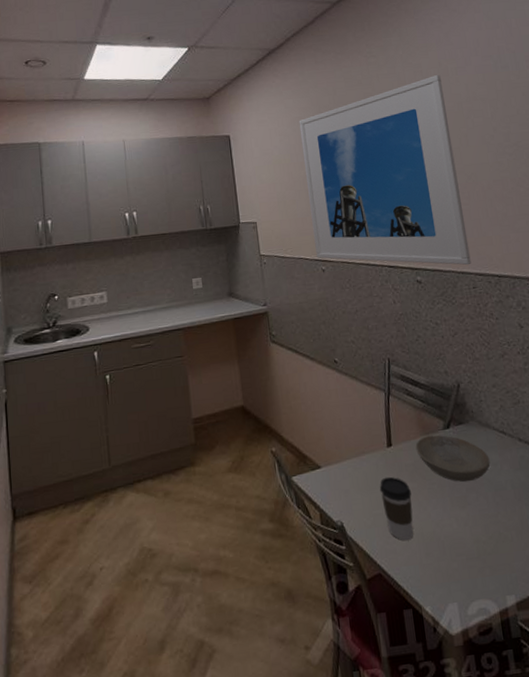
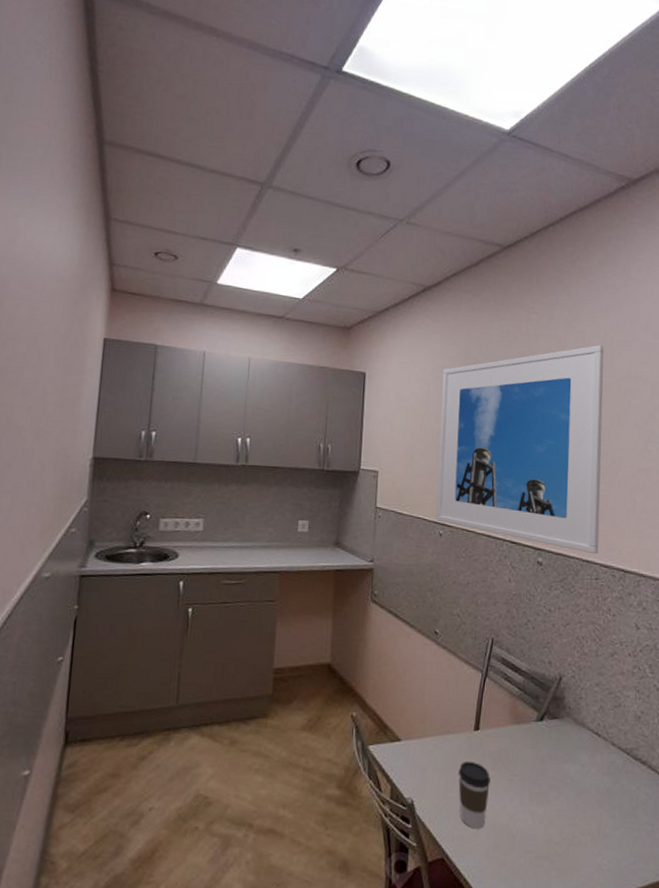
bowl: present [415,435,490,482] -> none [503,725,578,779]

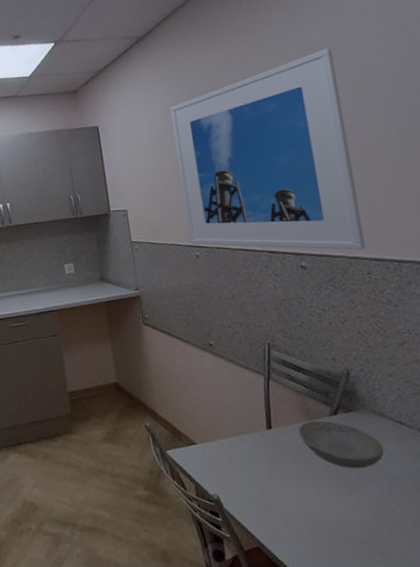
coffee cup: present [458,761,490,829] -> none [258,457,295,520]
bowl: none [503,725,578,779] -> present [298,420,384,469]

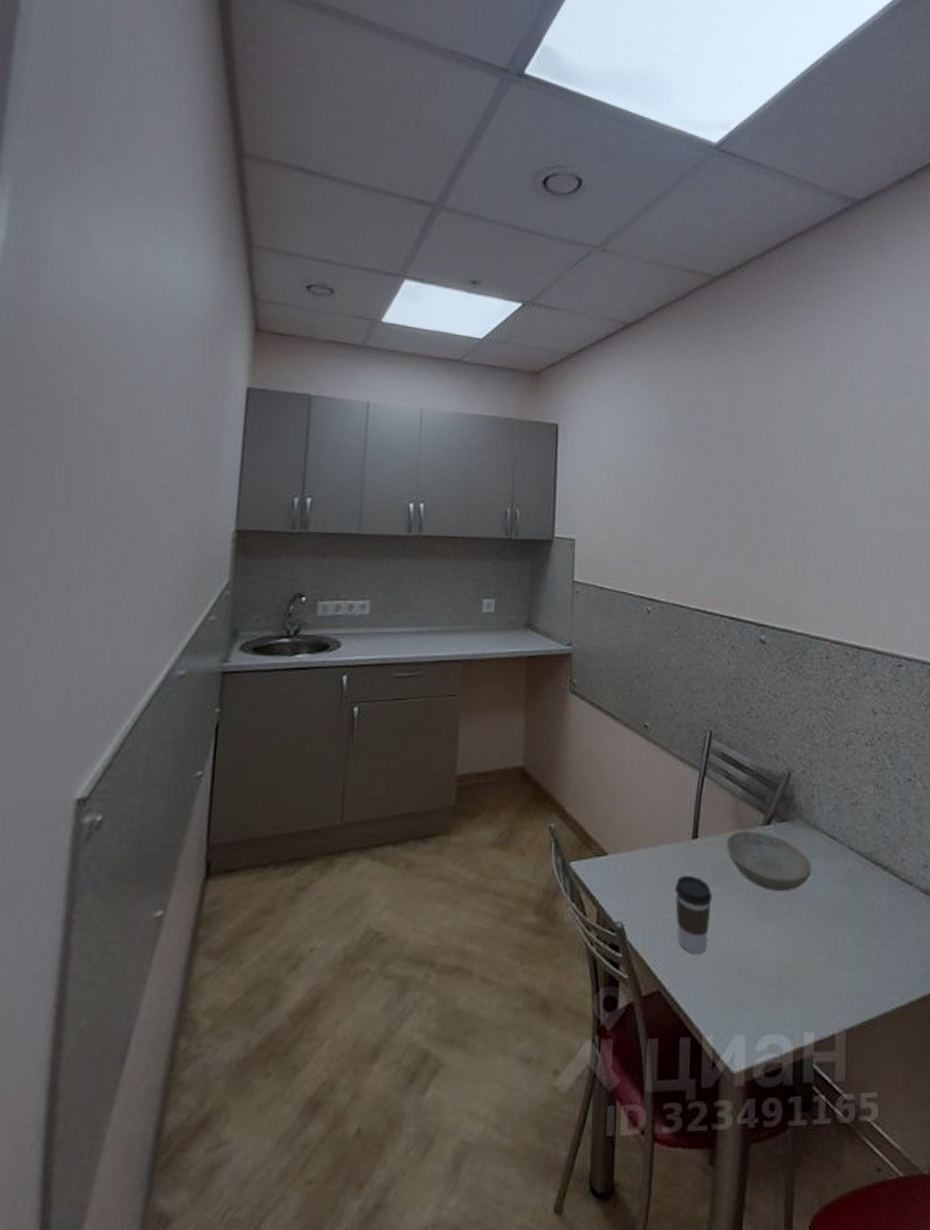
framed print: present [170,48,366,250] -> none [643,389,830,630]
coffee cup: none [258,457,295,520] -> present [674,875,712,955]

